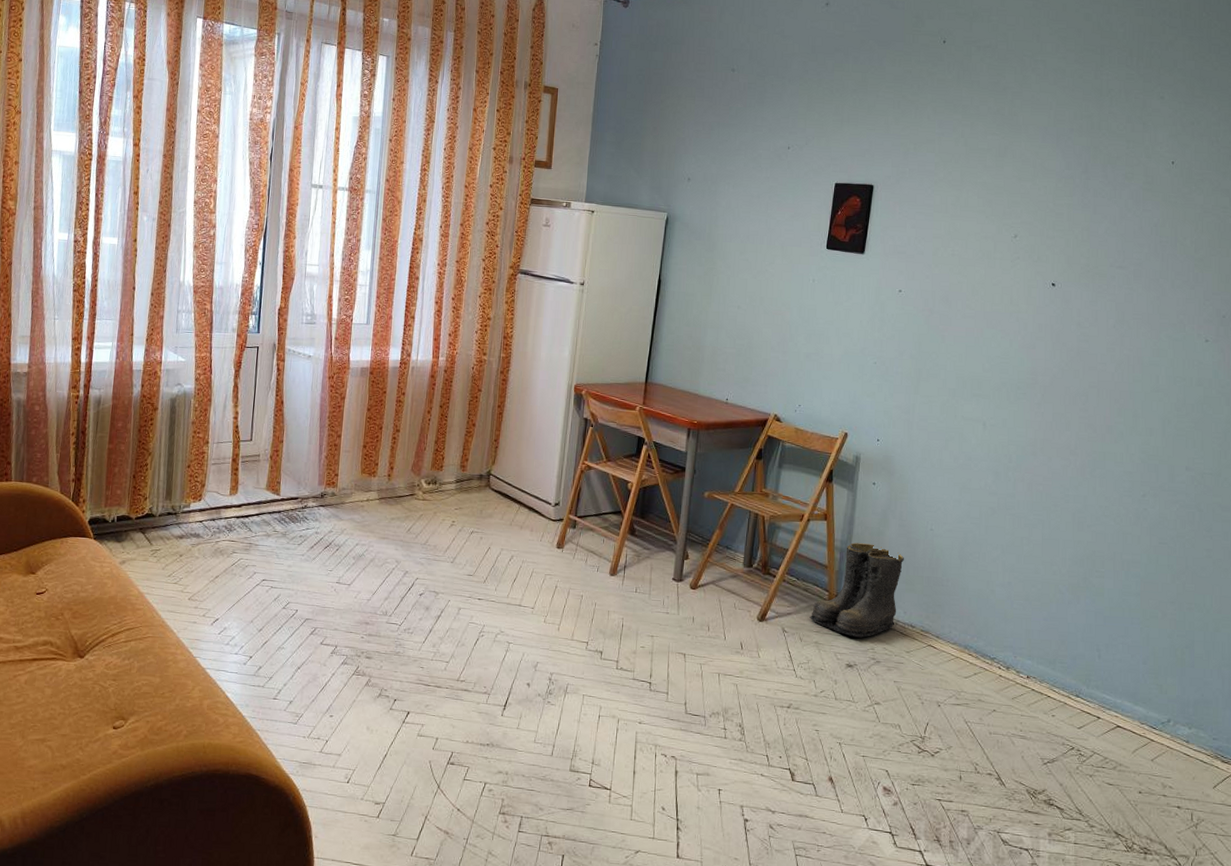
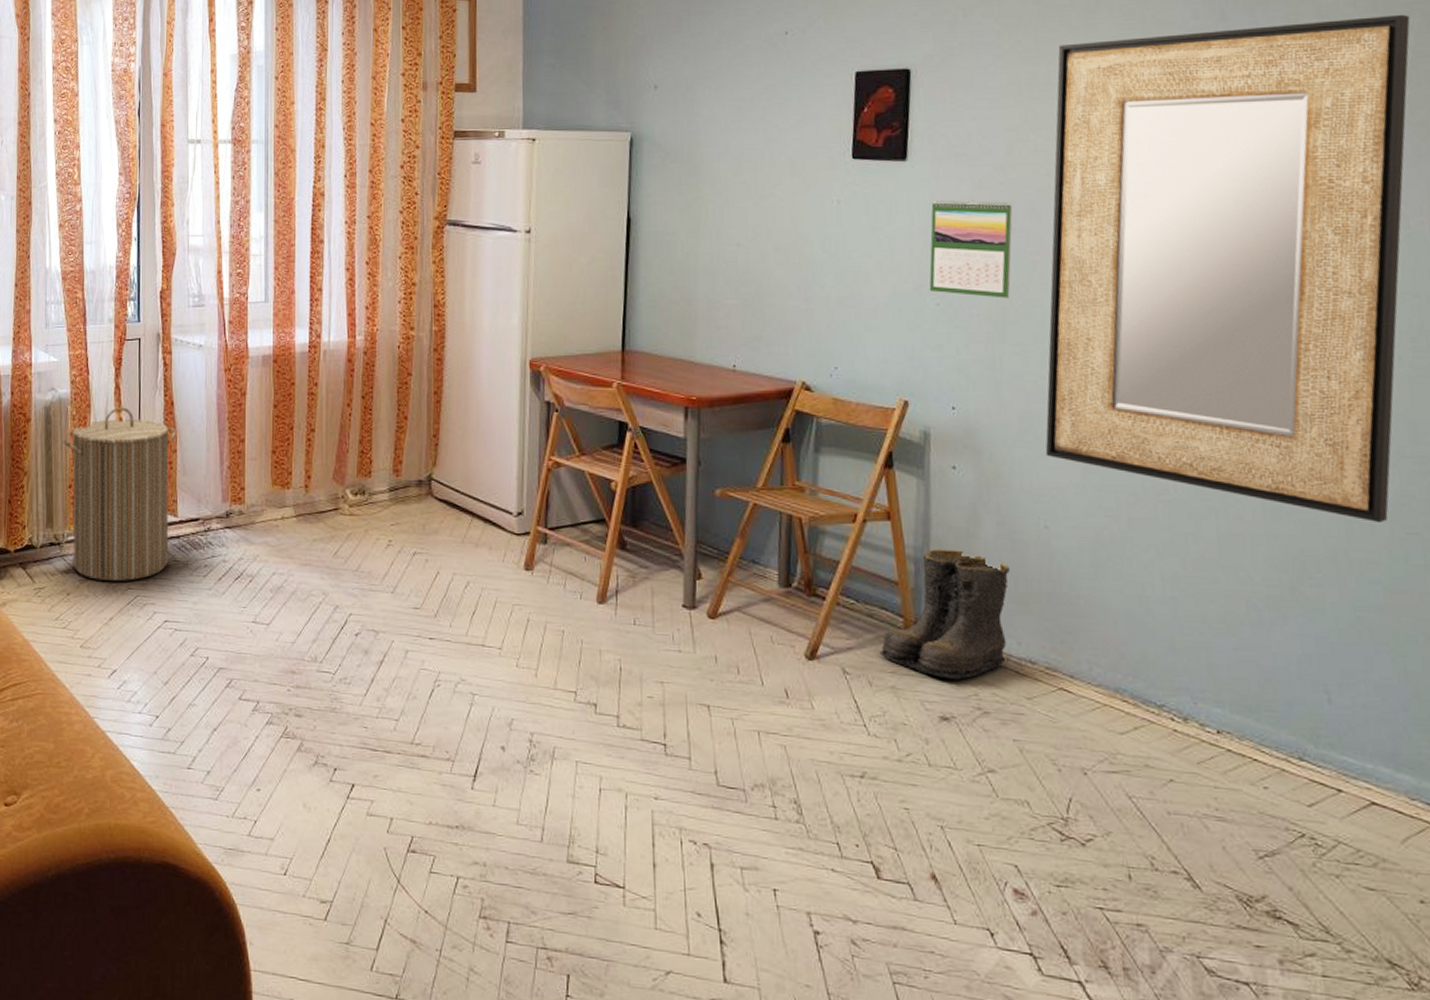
laundry hamper: none [185,403,284,547] -> present [63,407,176,581]
calendar: none [870,286,933,362] -> present [929,199,1013,298]
home mirror: none [936,178,1202,535] -> present [1045,14,1410,522]

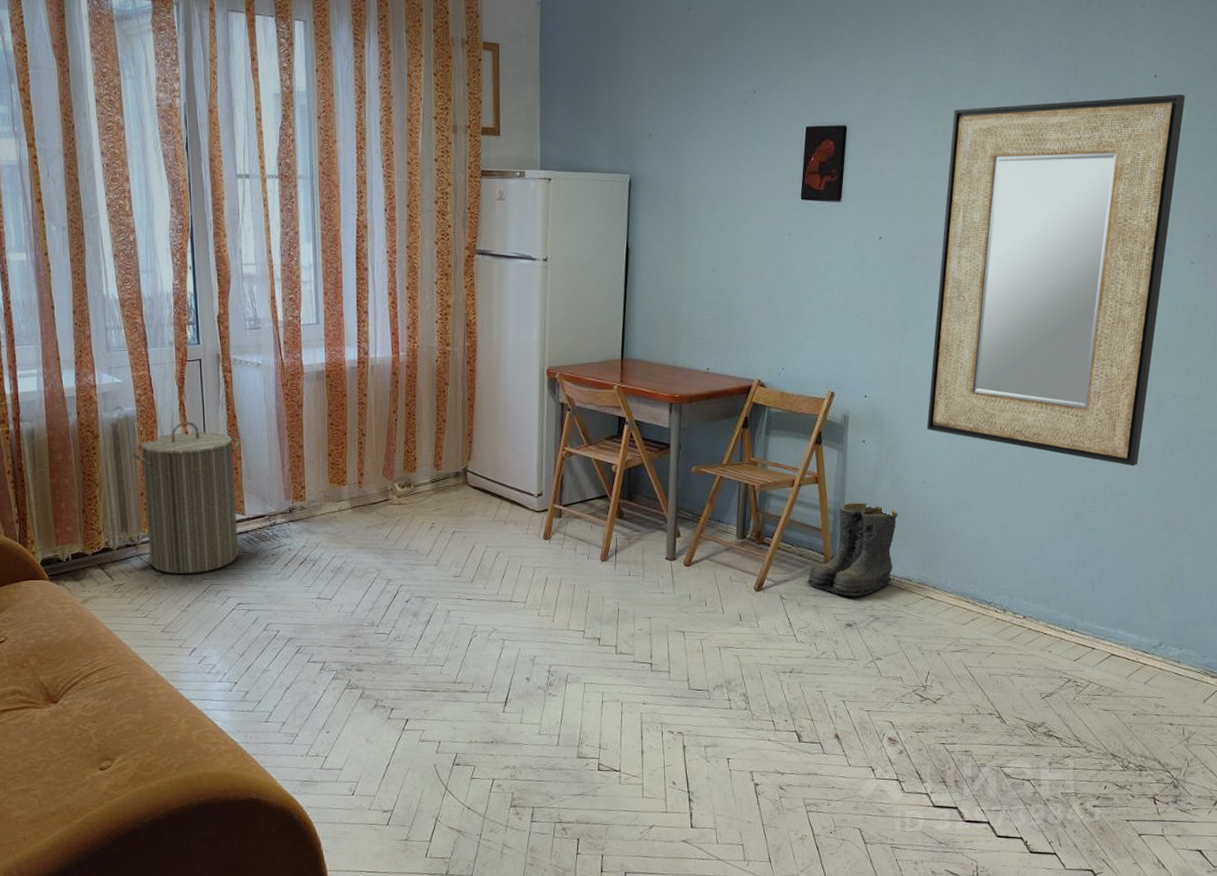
calendar: present [929,199,1013,298] -> none [853,233,915,311]

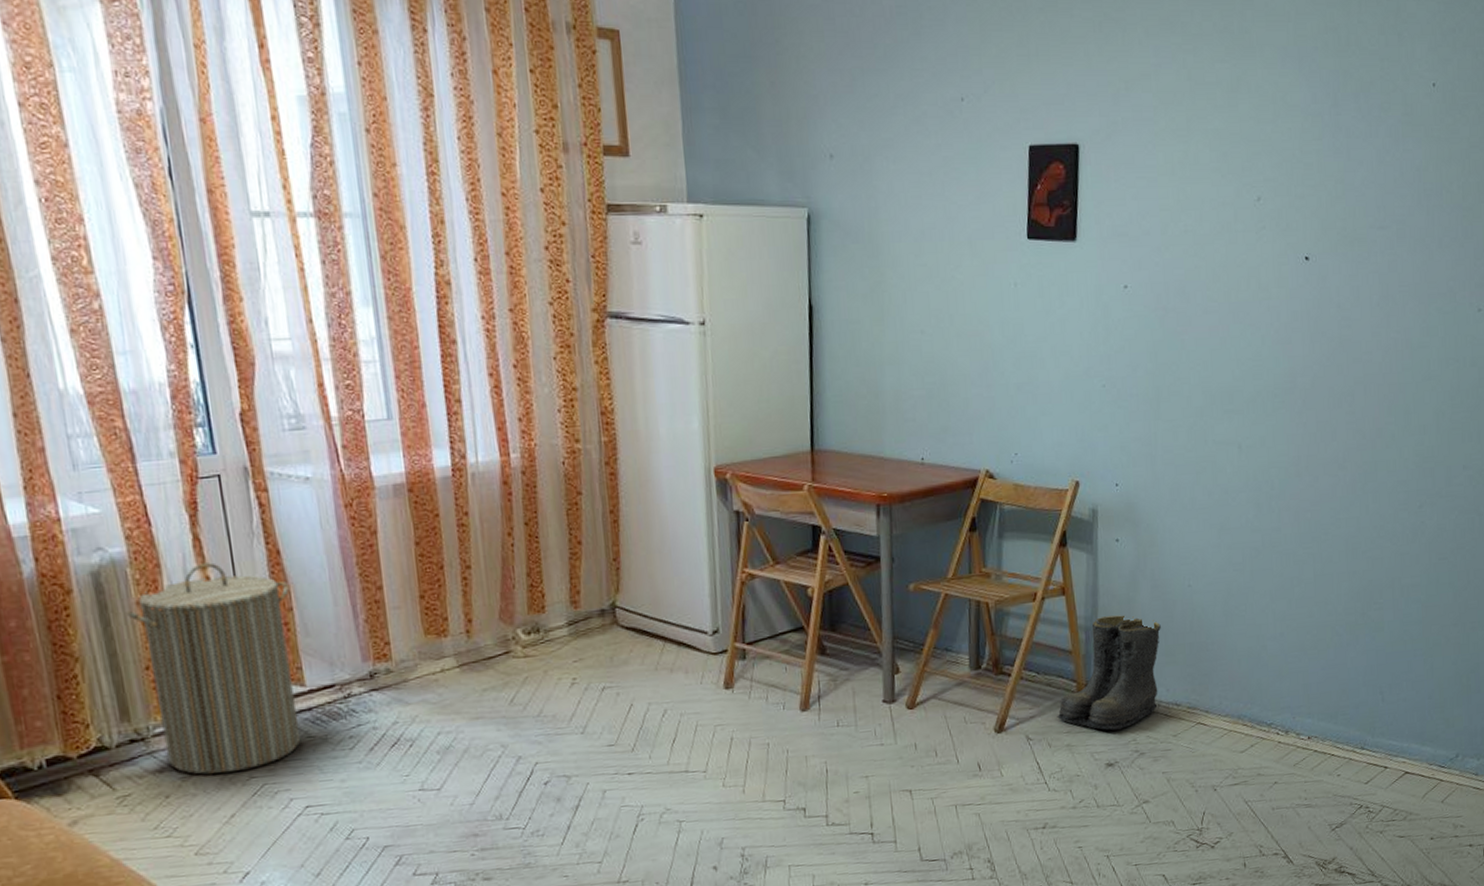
home mirror: present [926,94,1186,466] -> none [1190,106,1467,553]

